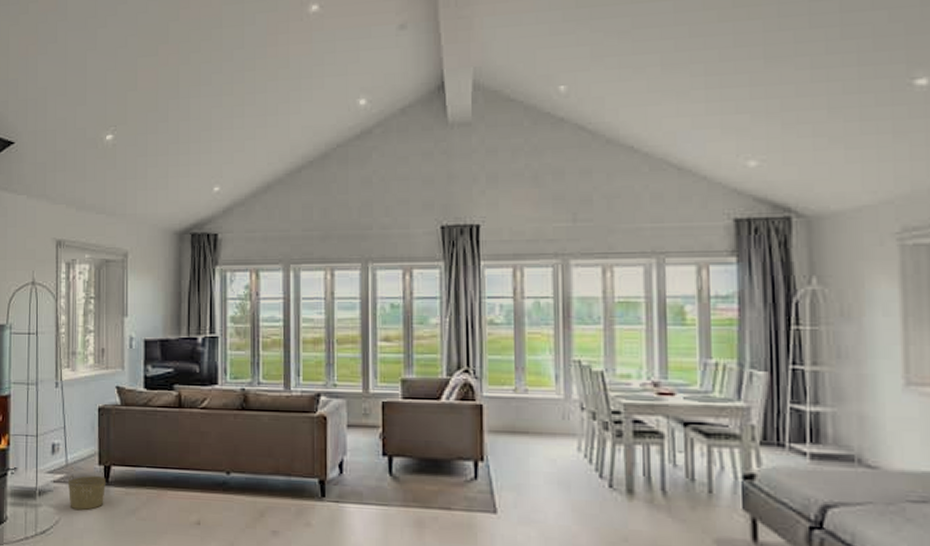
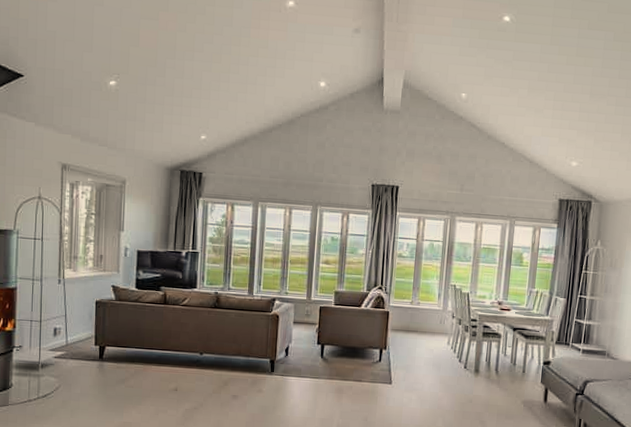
basket: present [67,475,106,511] -> none [67,352,100,380]

